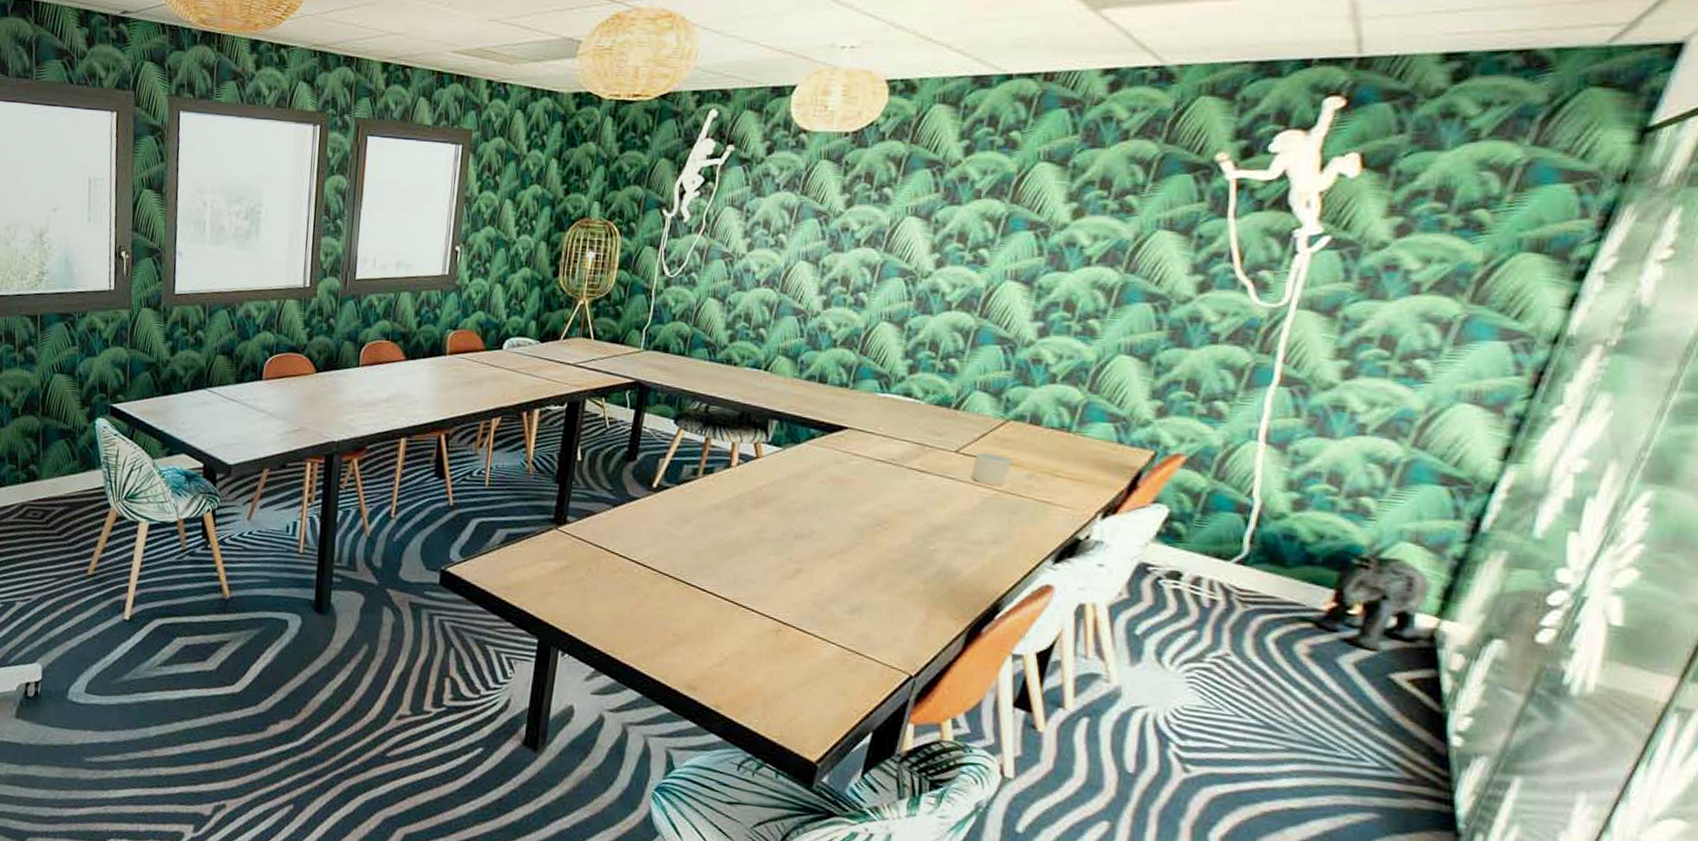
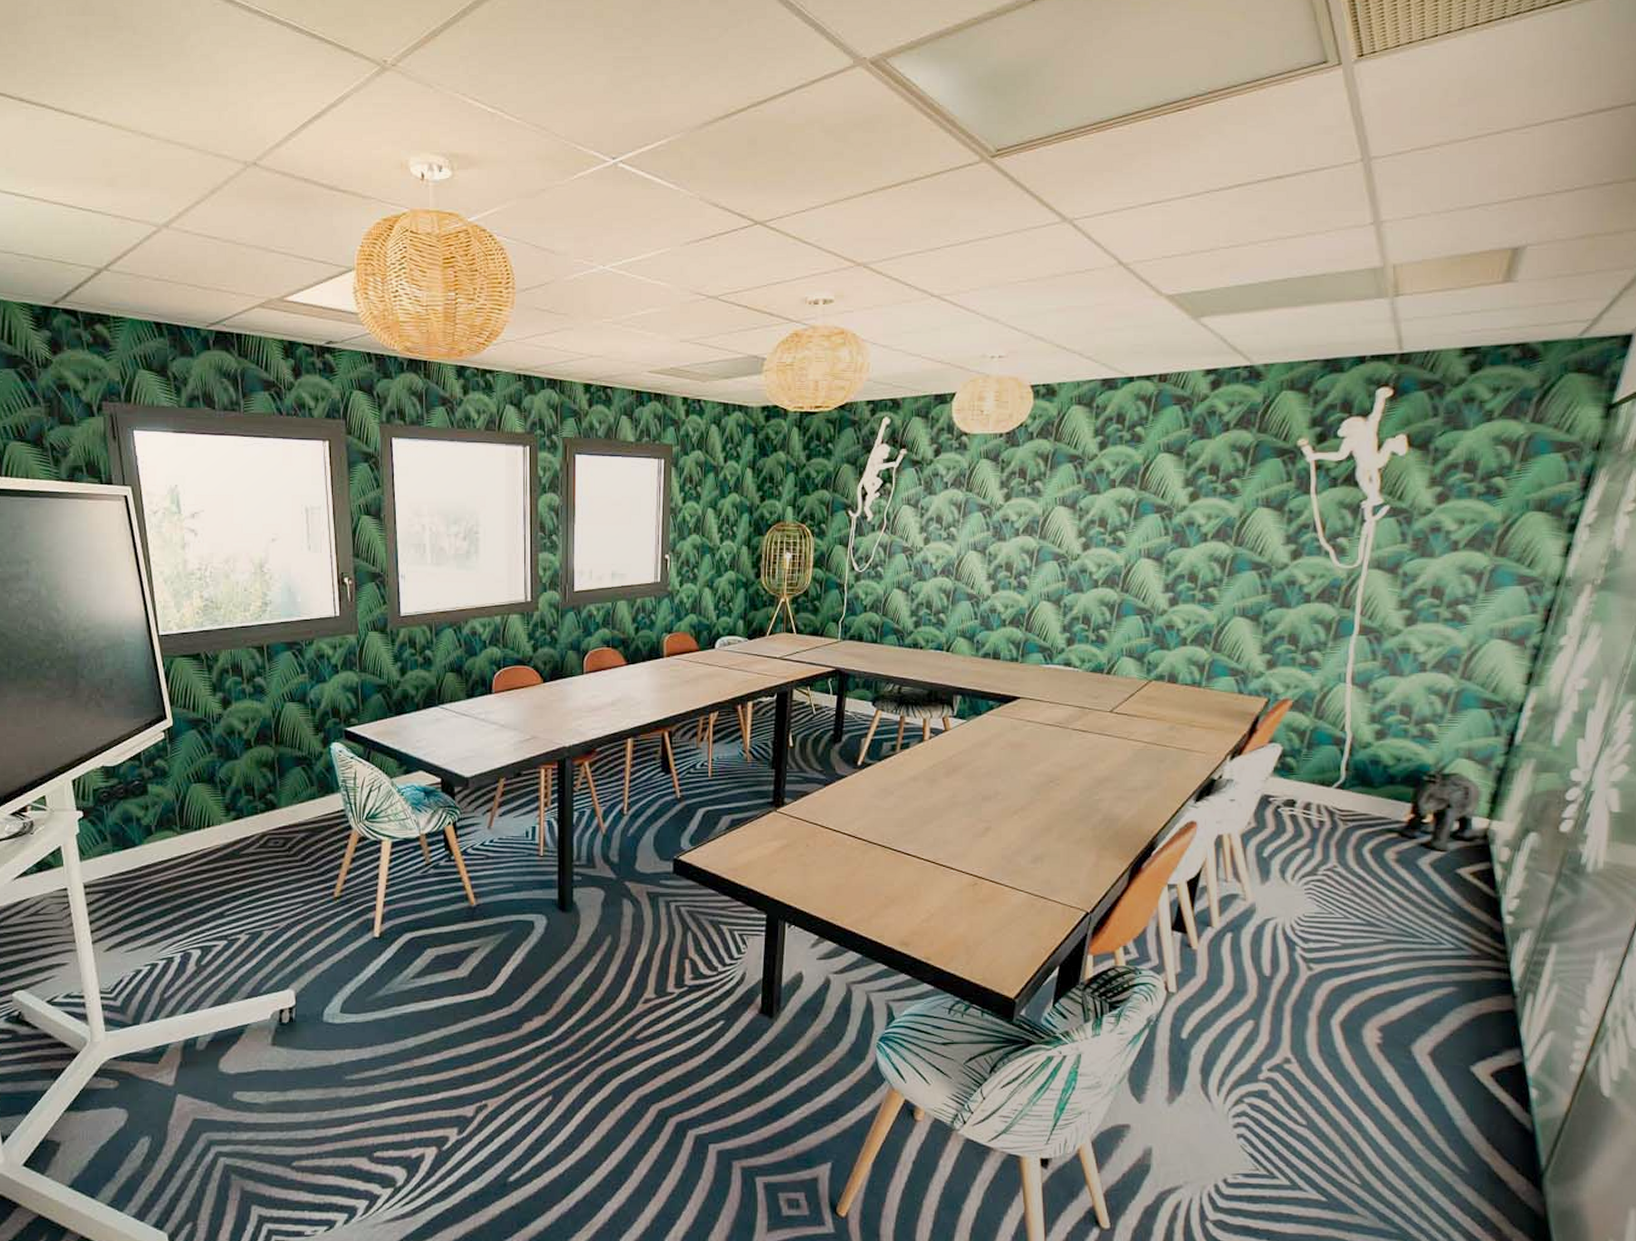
mug: present [971,452,1012,487] -> none [1124,710,1156,739]

